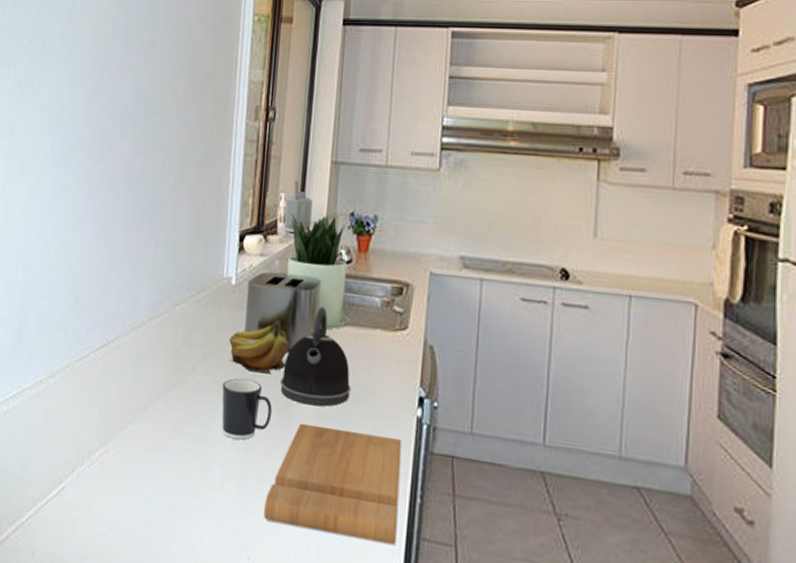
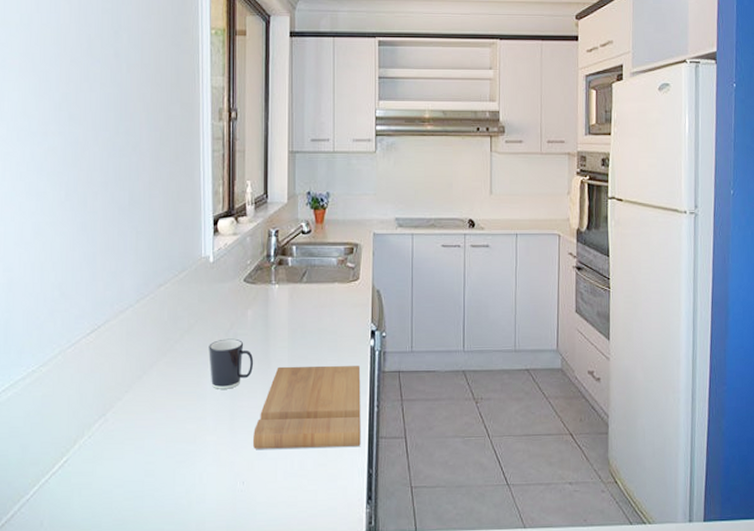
fruit: present [229,320,290,373] -> none [212,287,264,332]
toaster: present [244,272,321,353] -> none [223,247,287,312]
kettle: present [280,307,351,406] -> none [259,271,318,351]
soap dispenser: present [284,181,313,234] -> none [252,170,275,214]
planter: present [286,213,350,330] -> none [257,195,313,289]

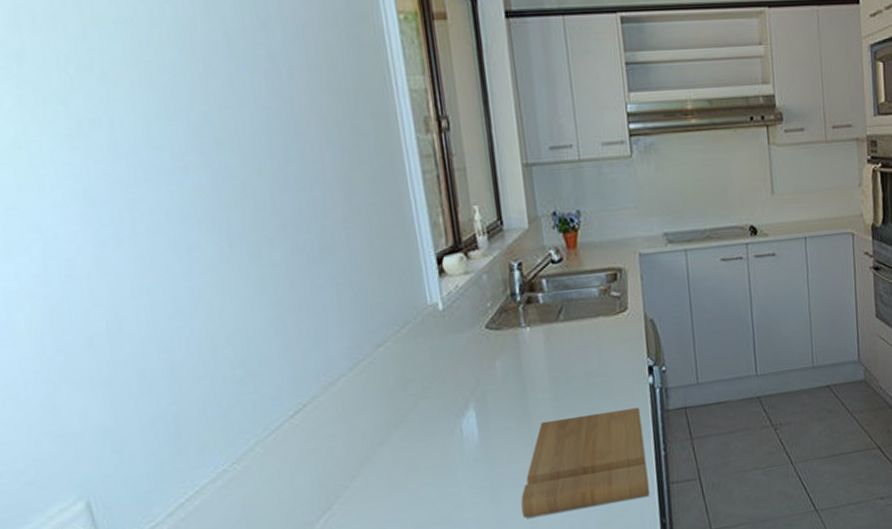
mug: present [209,338,254,389] -> none [452,397,512,458]

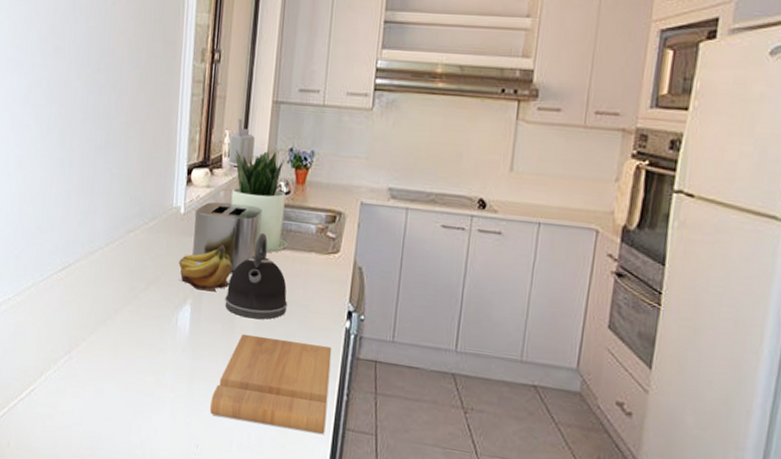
fruit: none [449,333,516,390] -> present [179,245,233,291]
toaster: none [456,282,539,361] -> present [192,202,262,273]
soap dispenser: none [481,190,514,245] -> present [229,119,255,167]
planter: none [490,219,572,331] -> present [231,148,288,253]
kettle: none [513,310,585,405] -> present [225,233,288,320]

